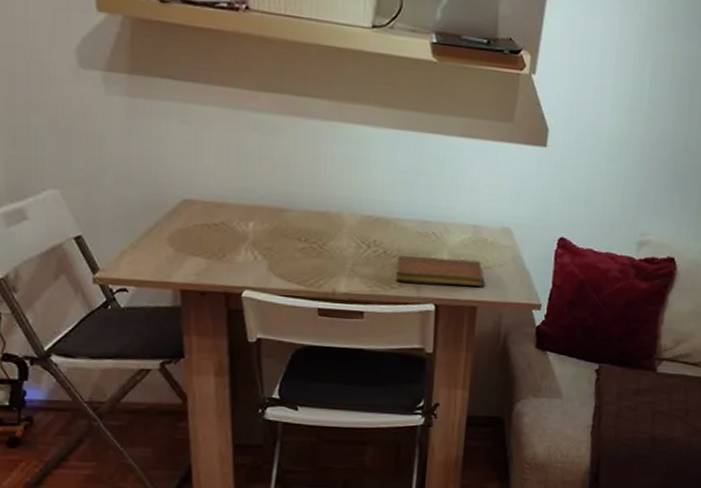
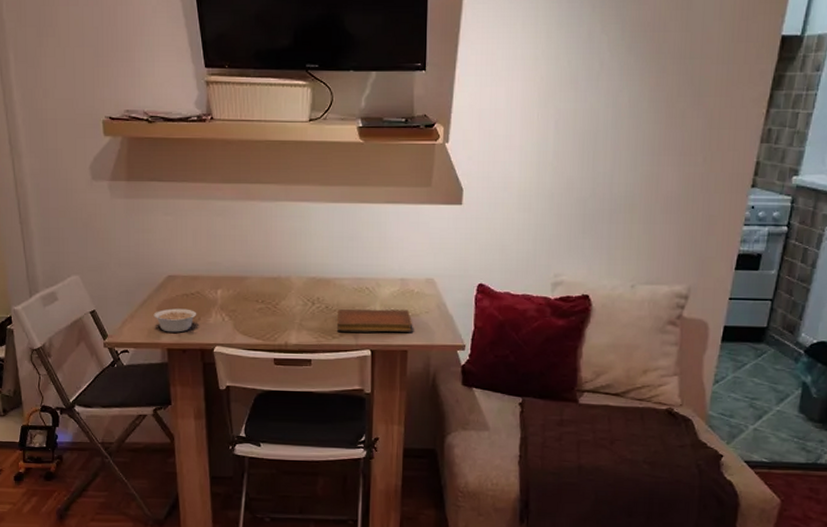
legume: none [162,240,221,271] -> present [153,308,197,333]

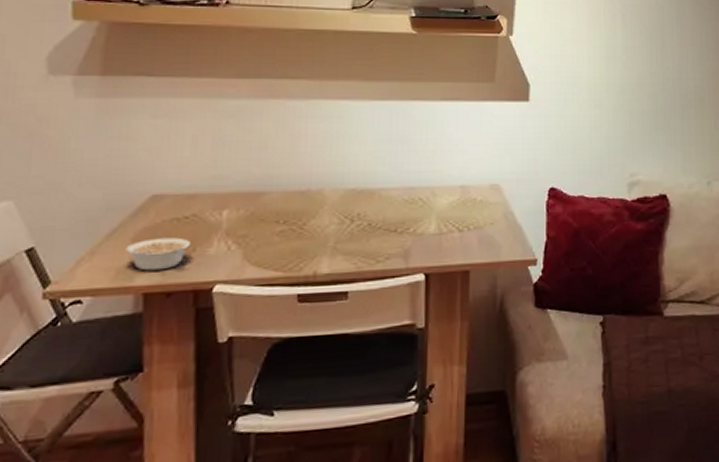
notebook: present [336,309,413,332] -> none [381,222,476,254]

